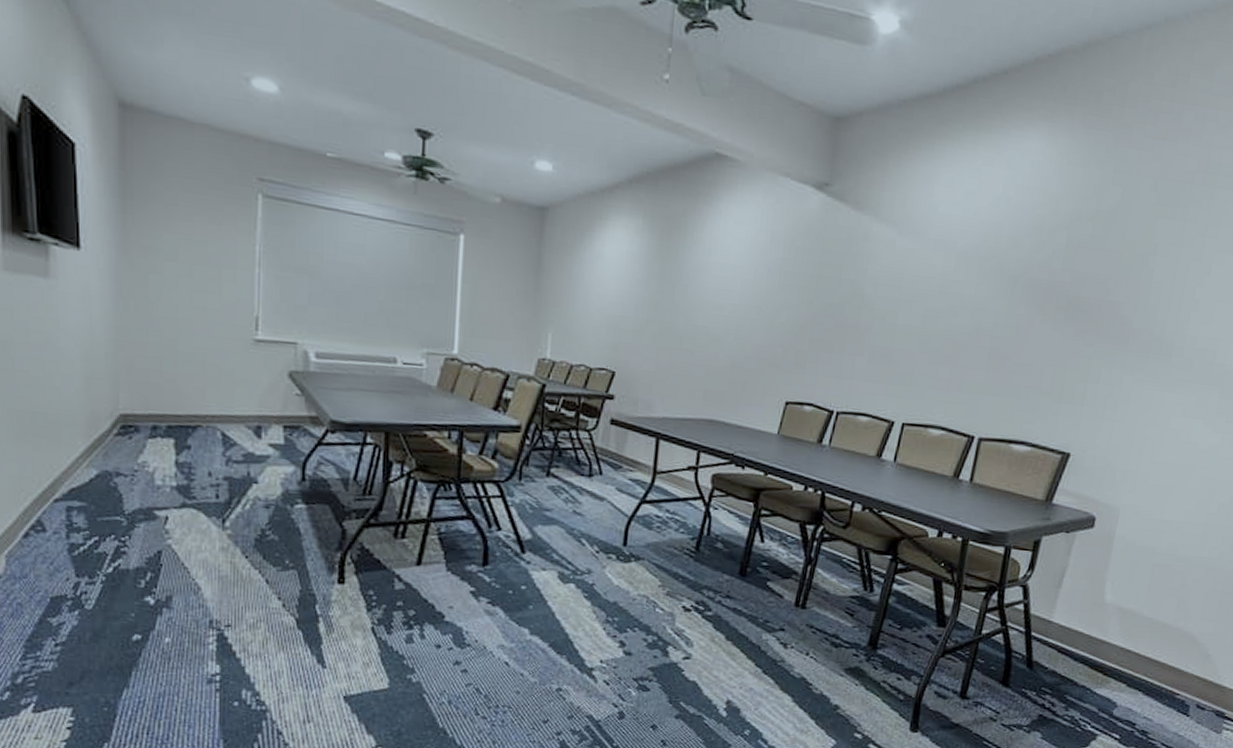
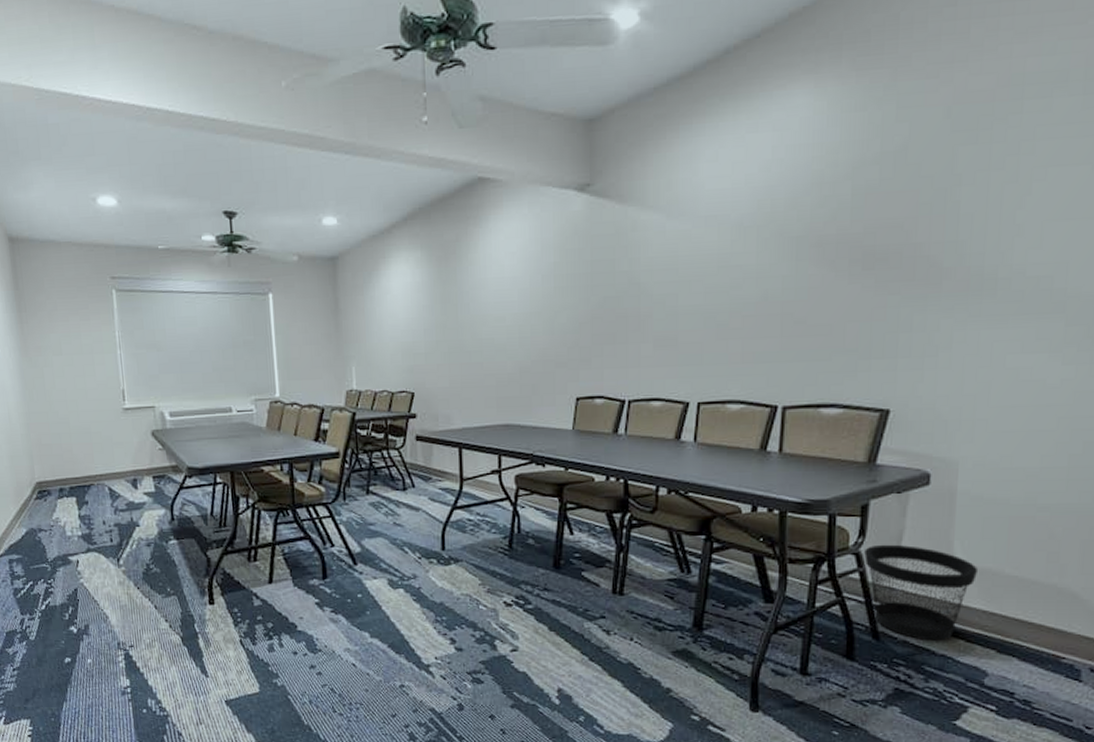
wastebasket: none [1030,579,1122,673] -> present [864,544,977,641]

